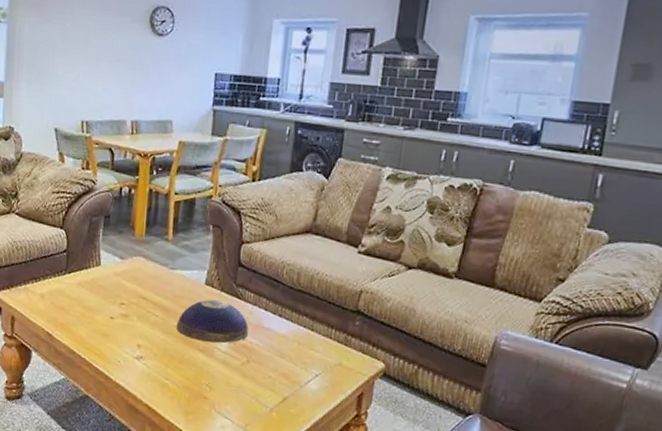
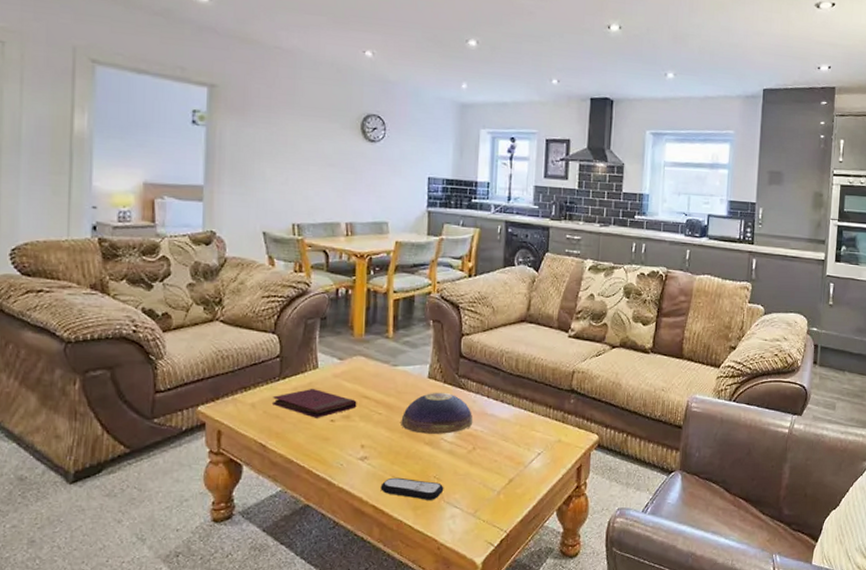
book: none [58,284,135,314] -> present [271,388,357,418]
remote control: none [154,380,216,408] -> present [380,477,444,500]

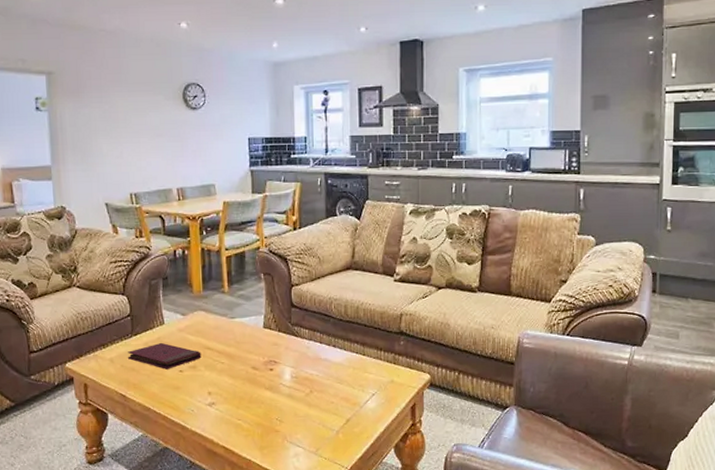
remote control: present [380,477,444,500] -> none [229,420,286,441]
decorative bowl: present [401,392,473,434] -> none [242,340,309,380]

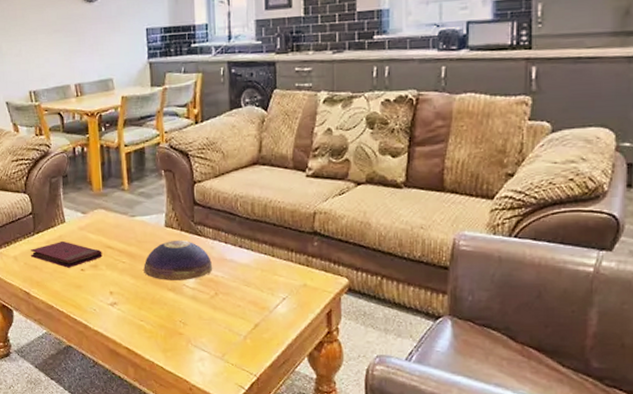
decorative bowl: none [242,340,309,380] -> present [143,239,213,280]

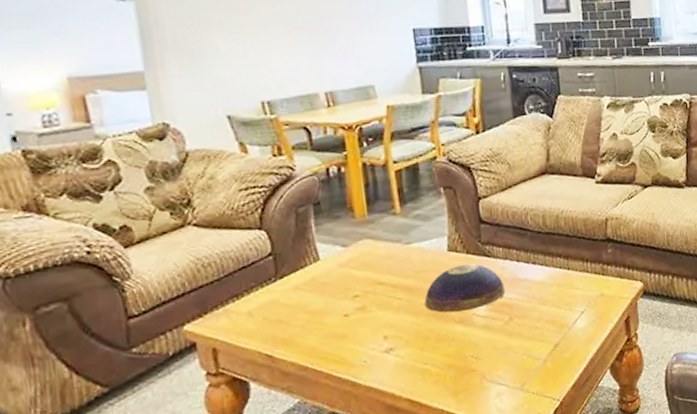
book: present [30,240,102,268] -> none [271,283,372,316]

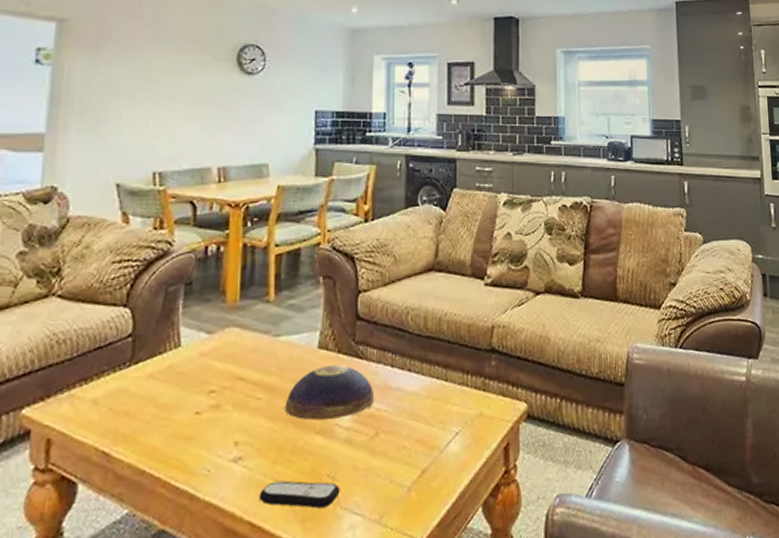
remote control: none [413,361,485,384] -> present [259,480,340,509]

